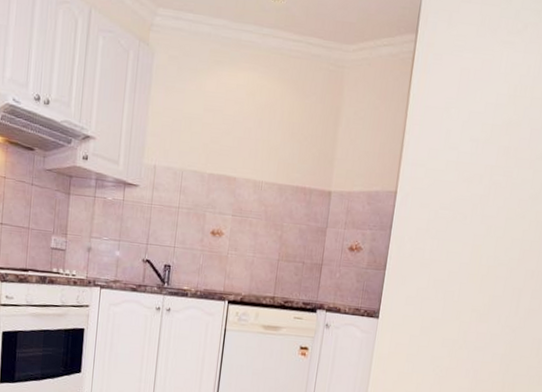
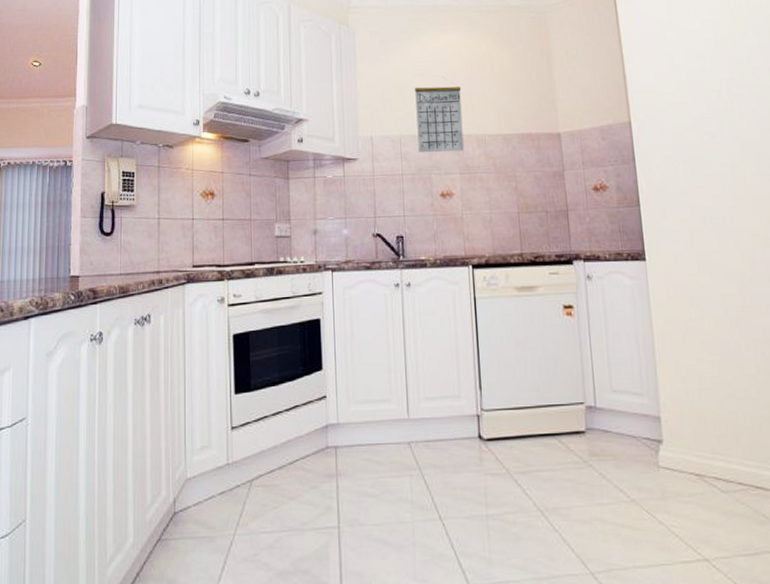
calendar: none [198,122,249,194] -> present [415,86,464,153]

